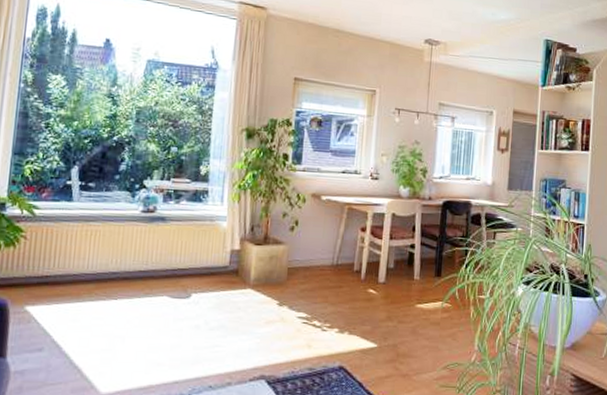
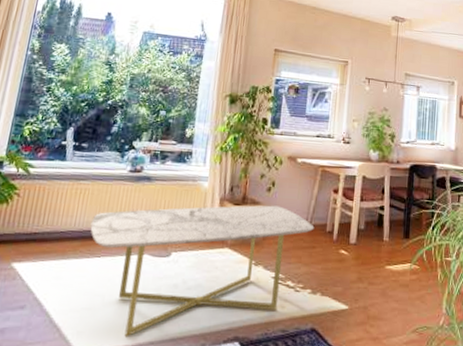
coffee table: none [104,245,341,377] -> present [90,205,315,338]

